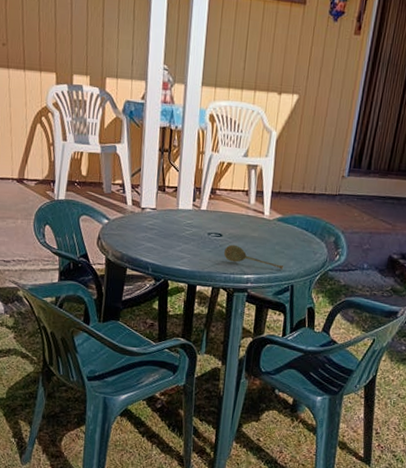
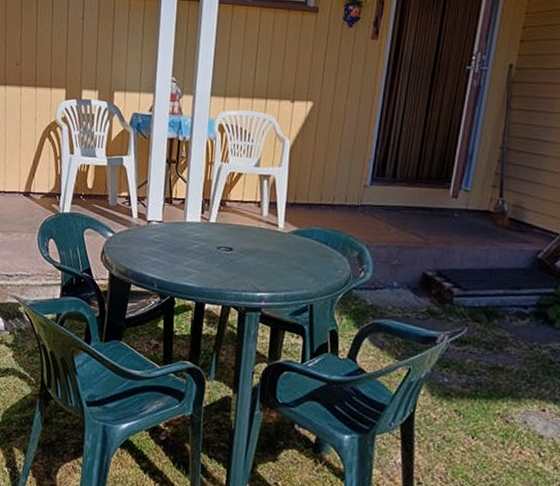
soupspoon: present [223,244,284,270] -> none [234,259,302,288]

